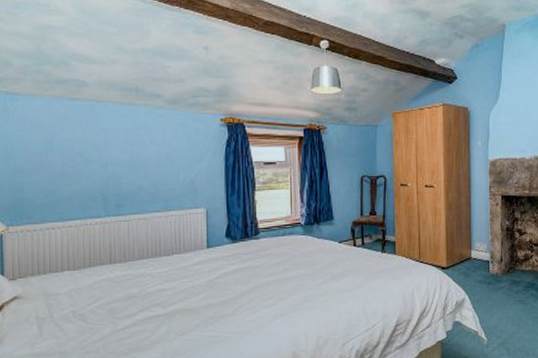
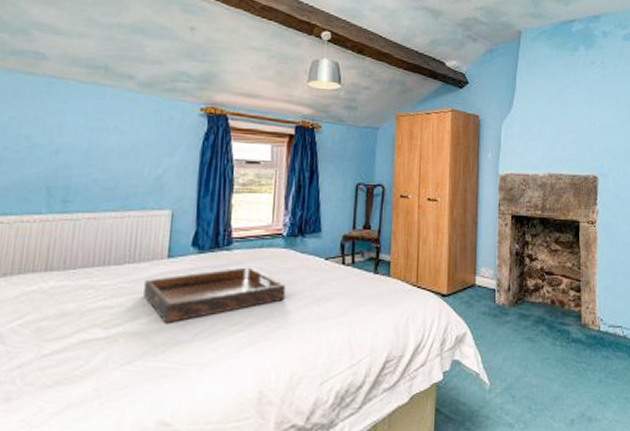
serving tray: none [191,252,308,301] -> present [144,267,286,323]

